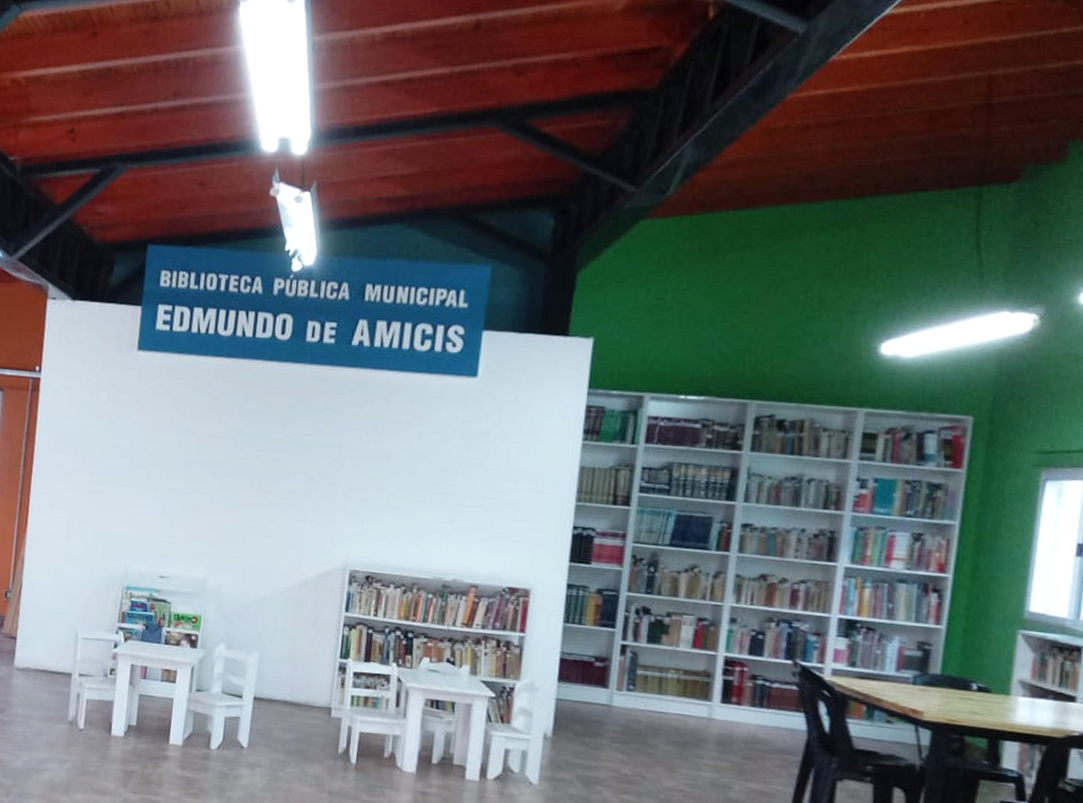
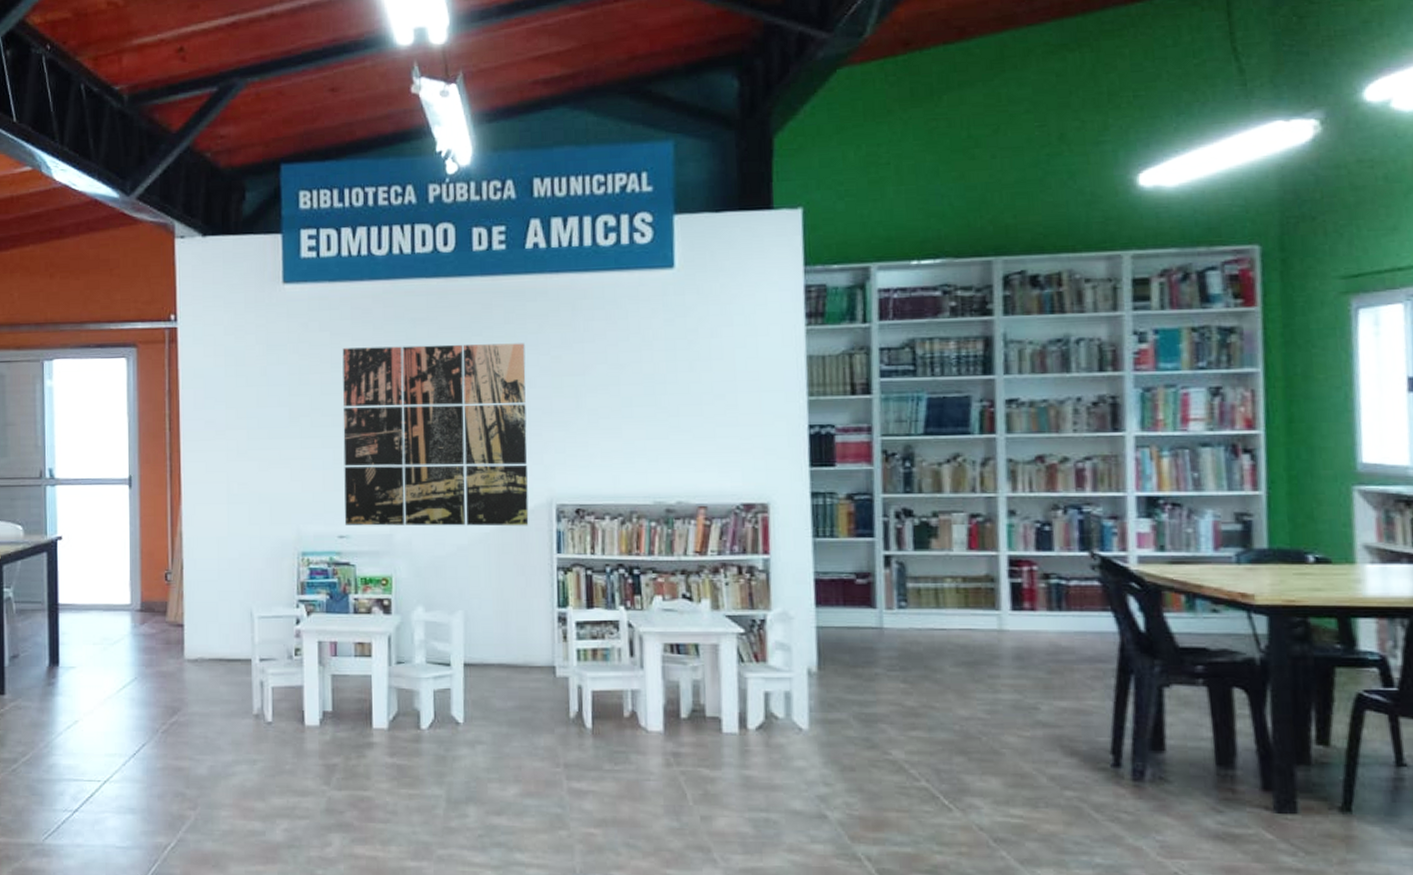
wall art: none [166,413,341,586] -> present [342,343,529,527]

